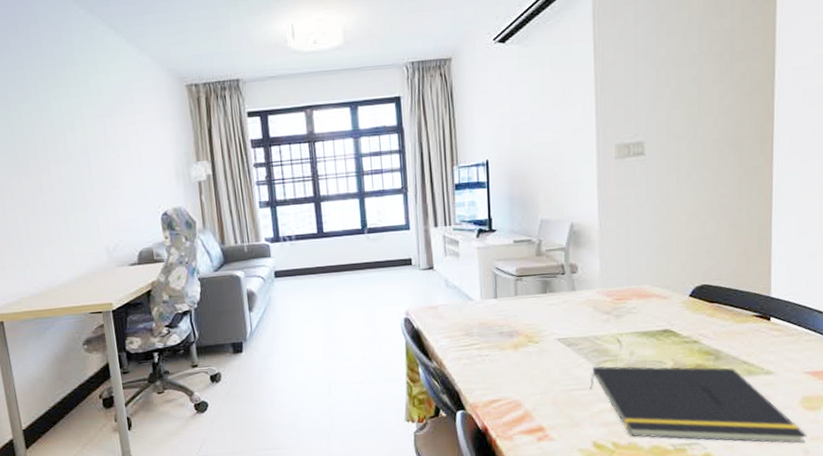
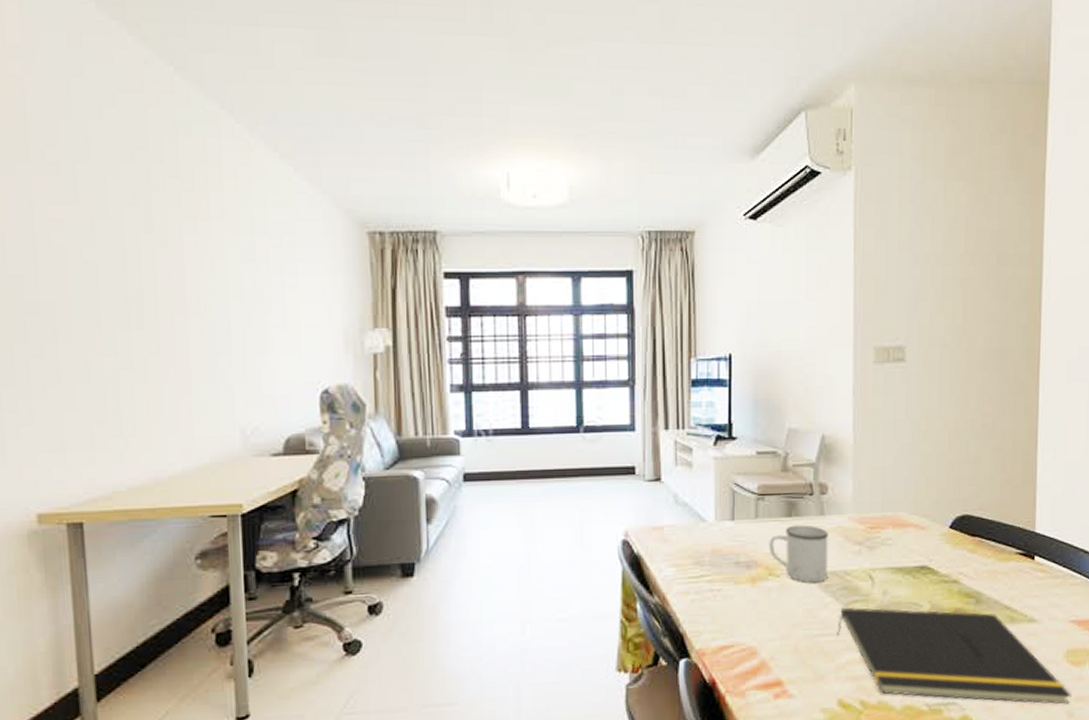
mug: none [528,299,580,348] -> present [769,525,828,583]

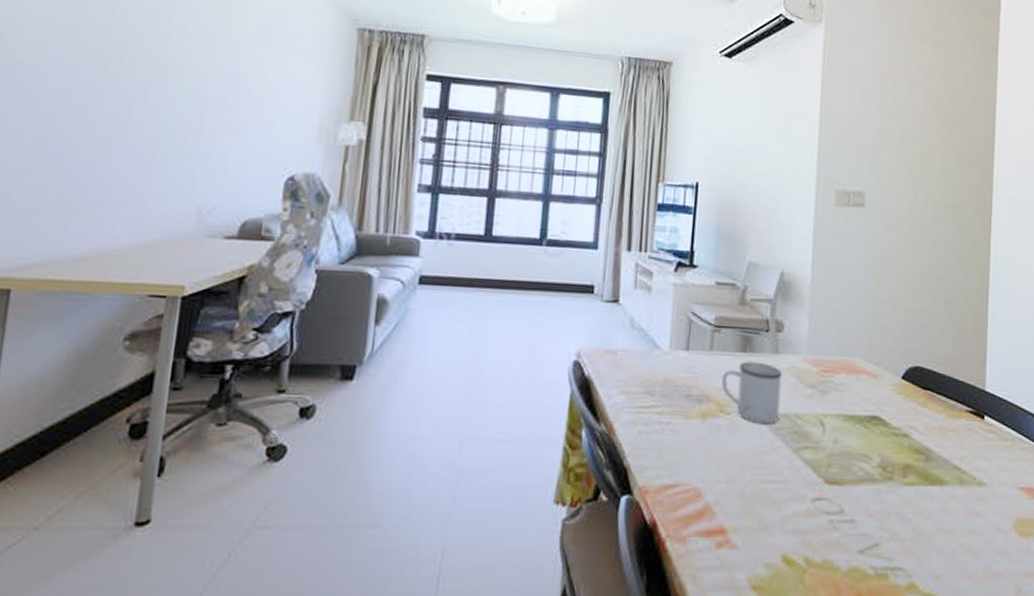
notepad: present [837,607,1071,705] -> none [785,453,1019,579]

